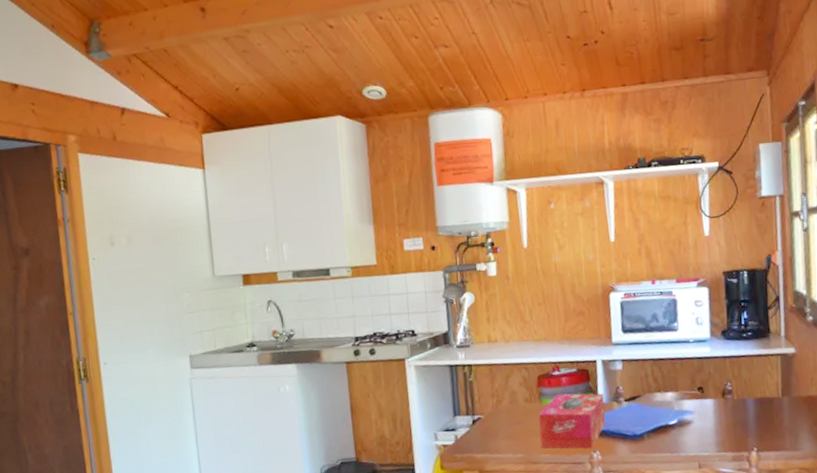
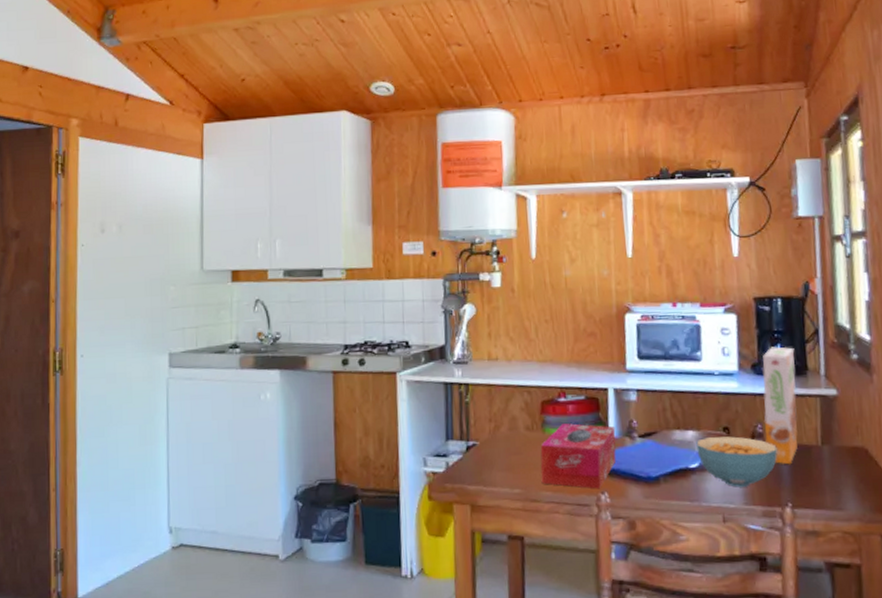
cereal bowl: none [675,394,745,438] -> present [696,436,778,487]
cereal box: none [731,314,762,416] -> present [762,346,798,465]

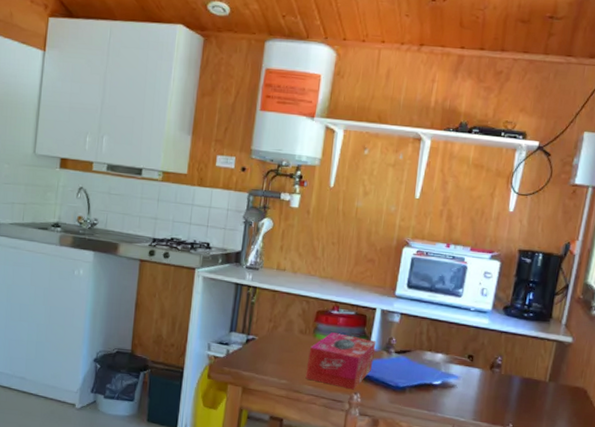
cereal bowl: present [696,436,778,487] -> none [442,361,511,406]
cereal box: present [762,346,798,465] -> none [502,294,544,394]

